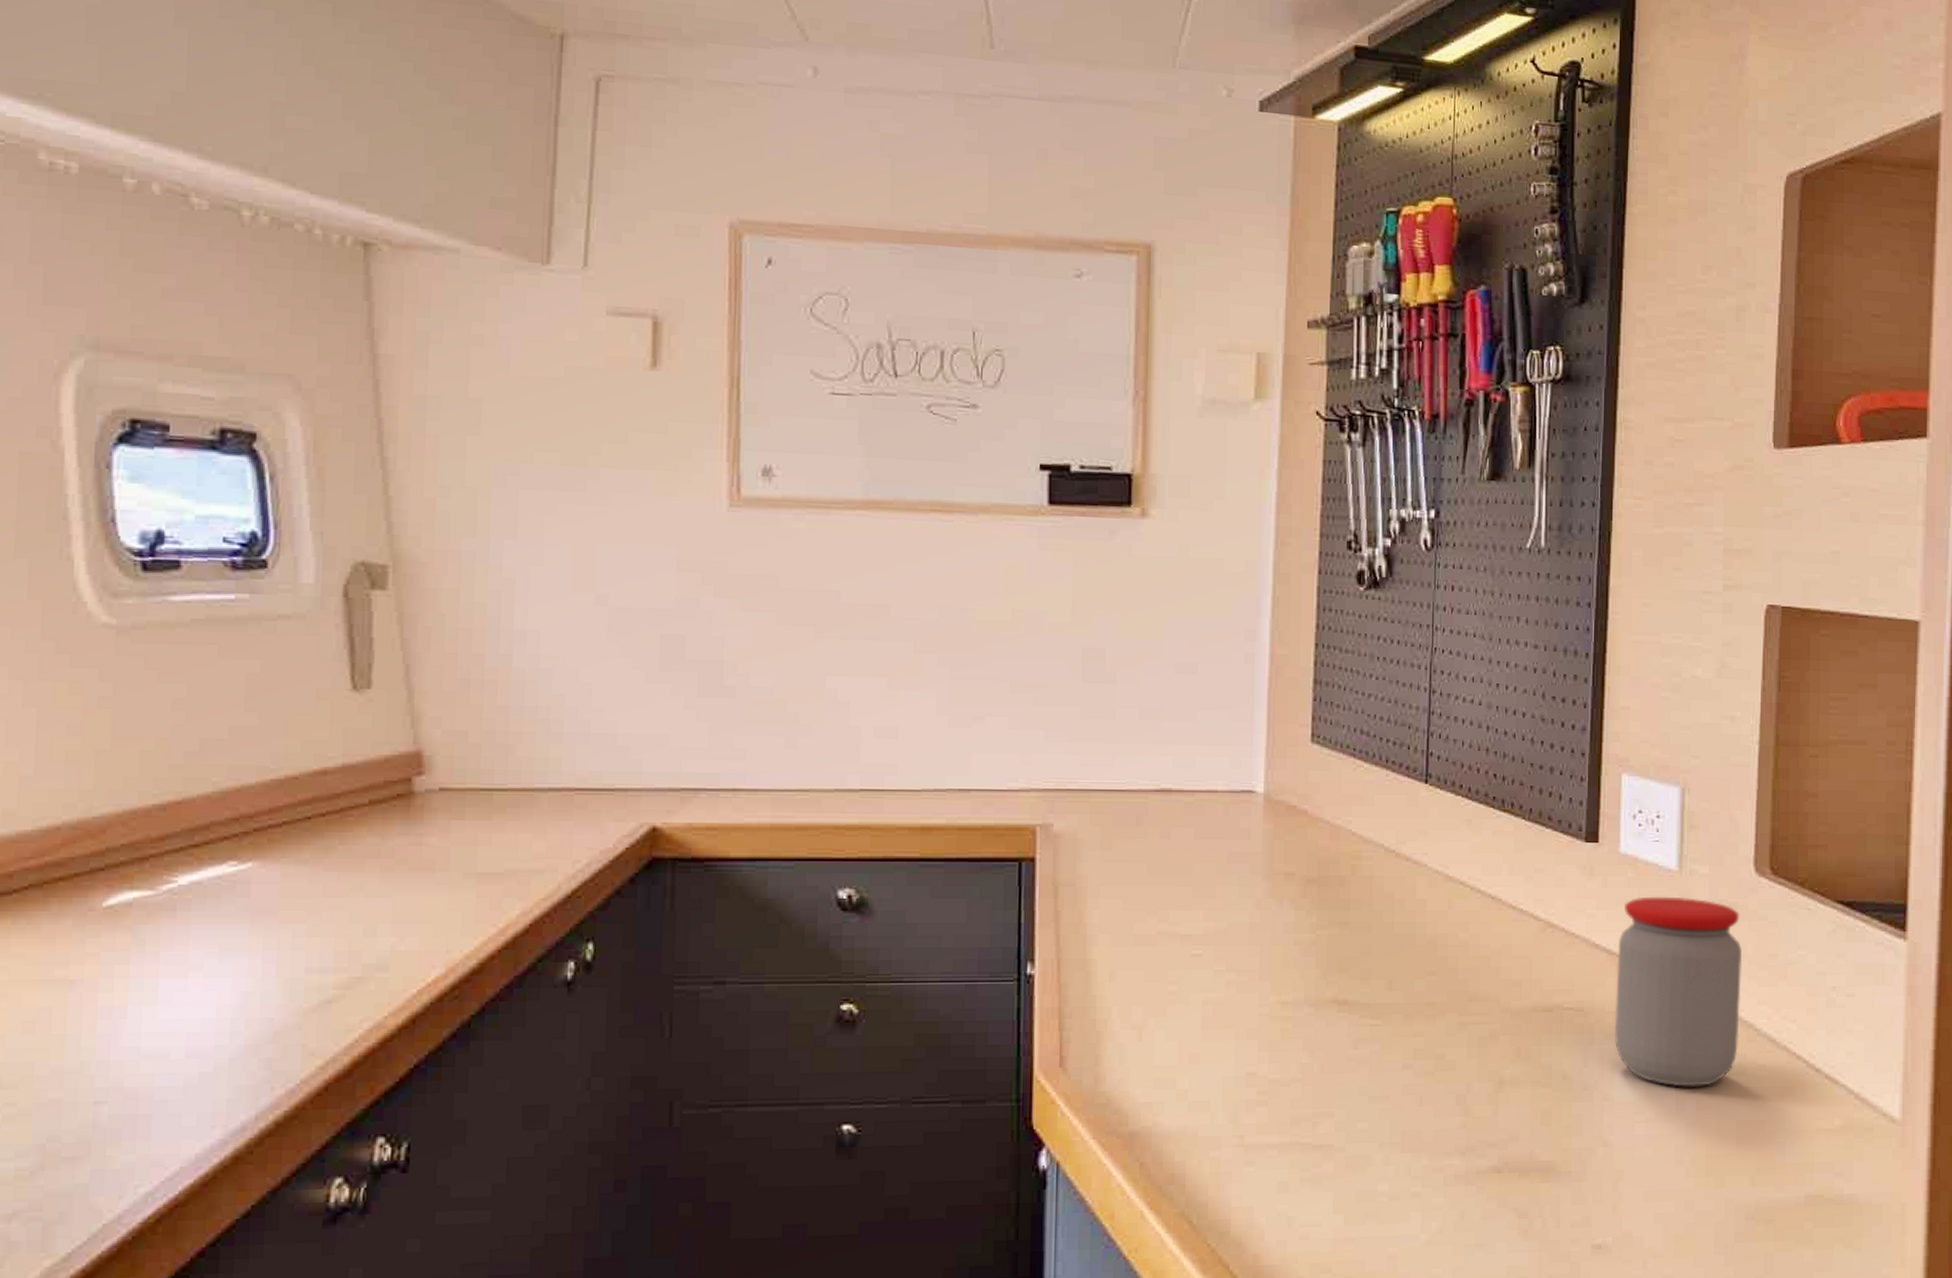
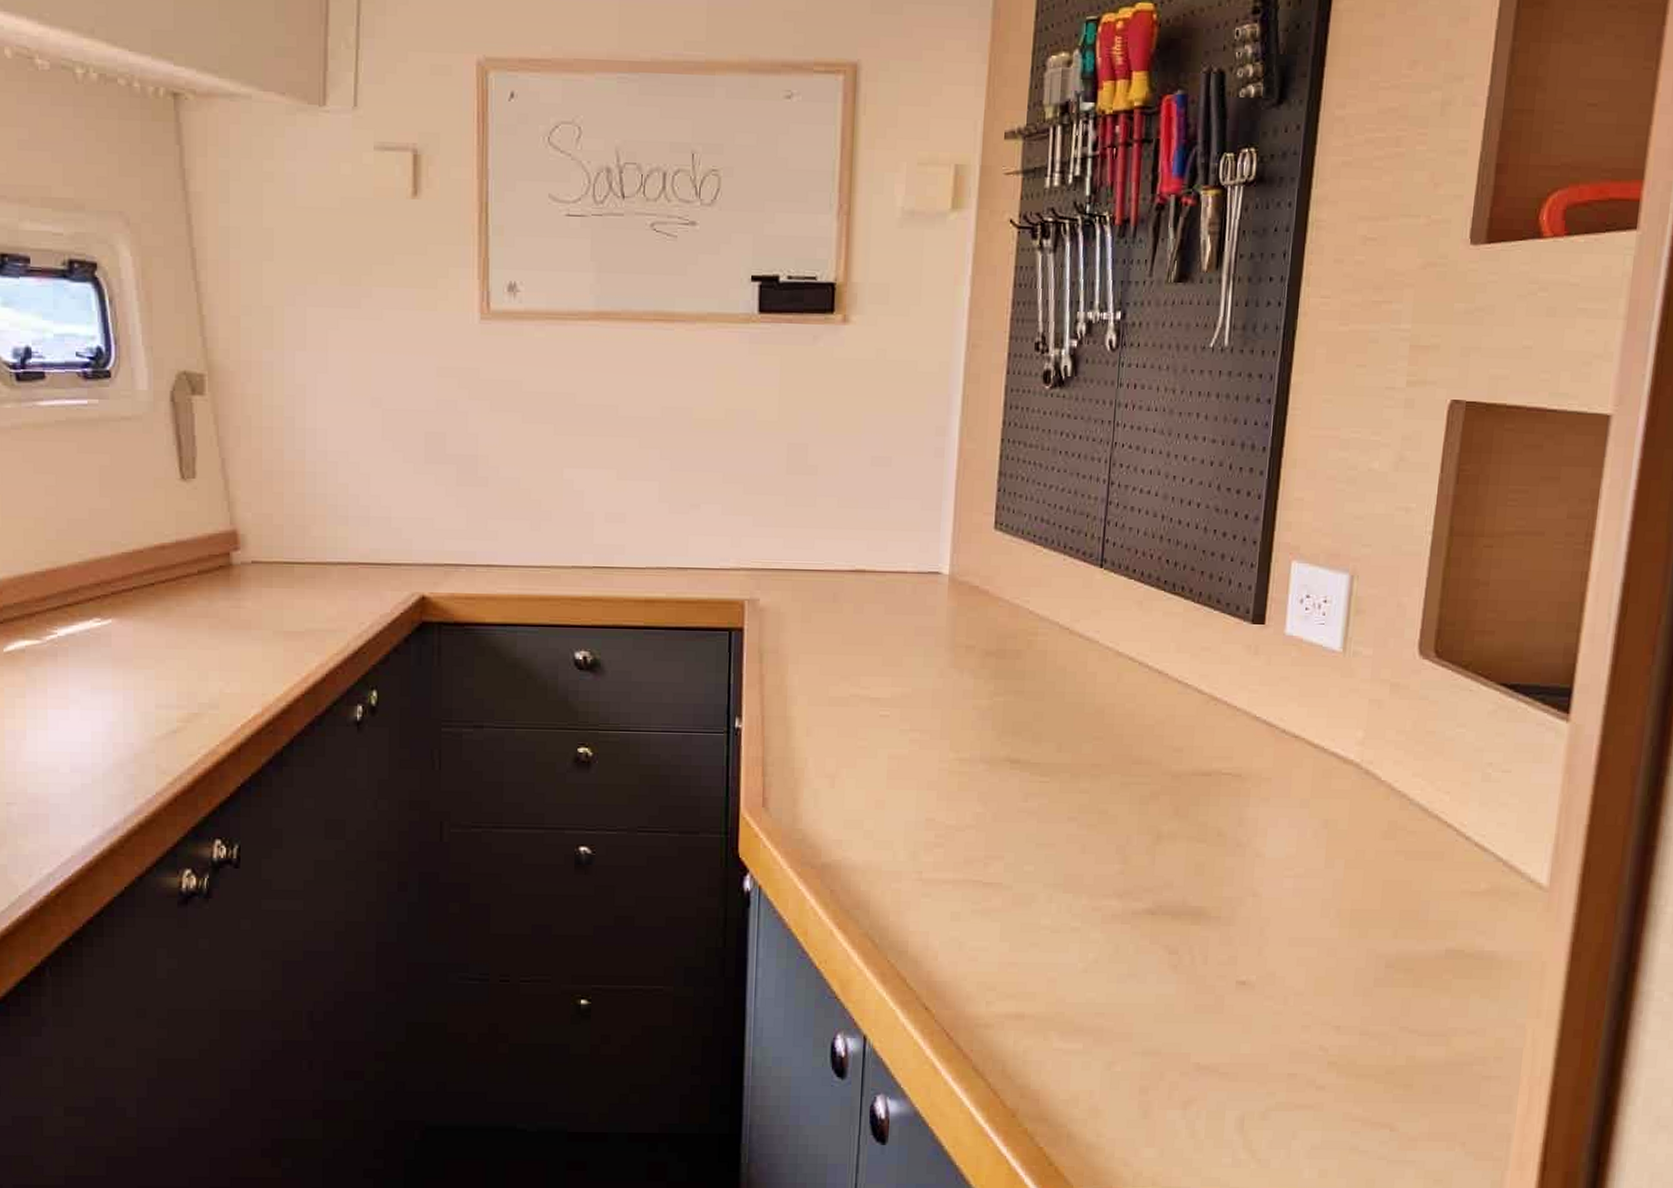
jar: present [1614,896,1743,1087] -> none [1269,675,1401,848]

